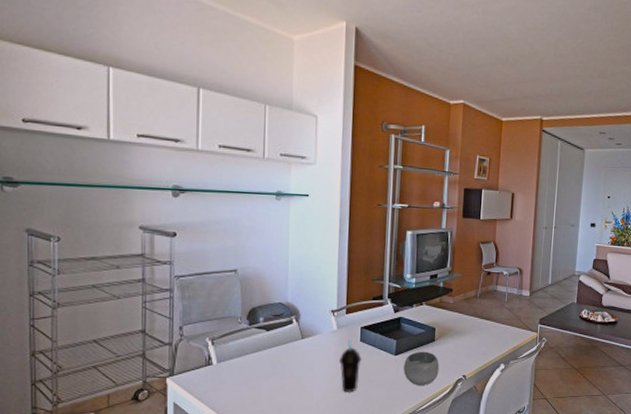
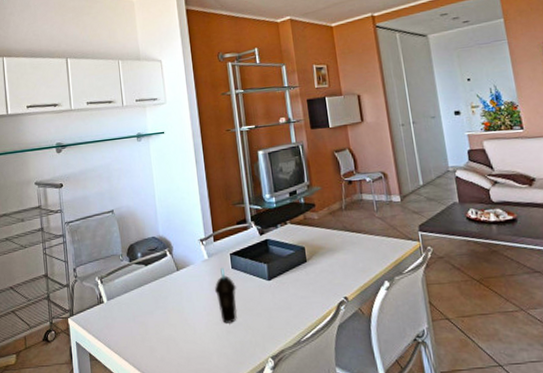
bowl: present [403,351,439,385] -> none [279,273,318,312]

